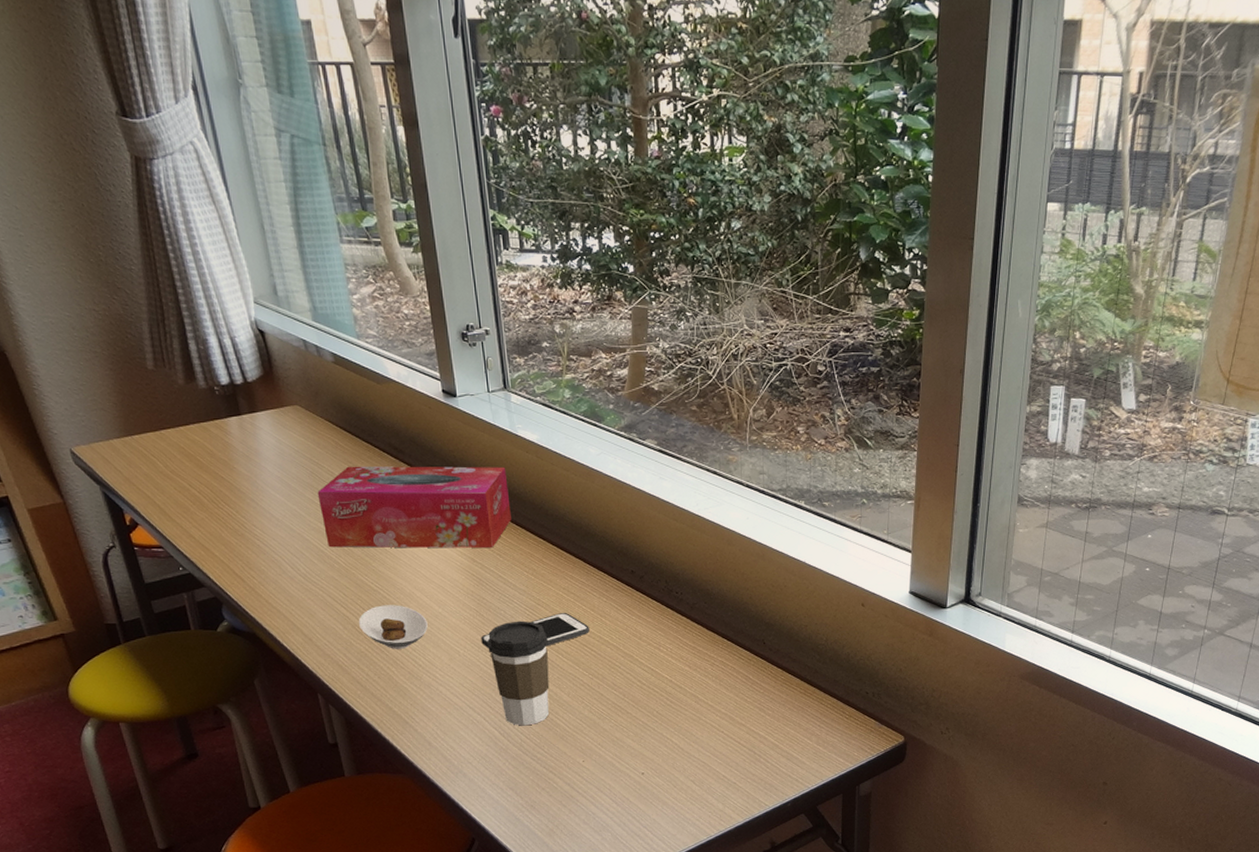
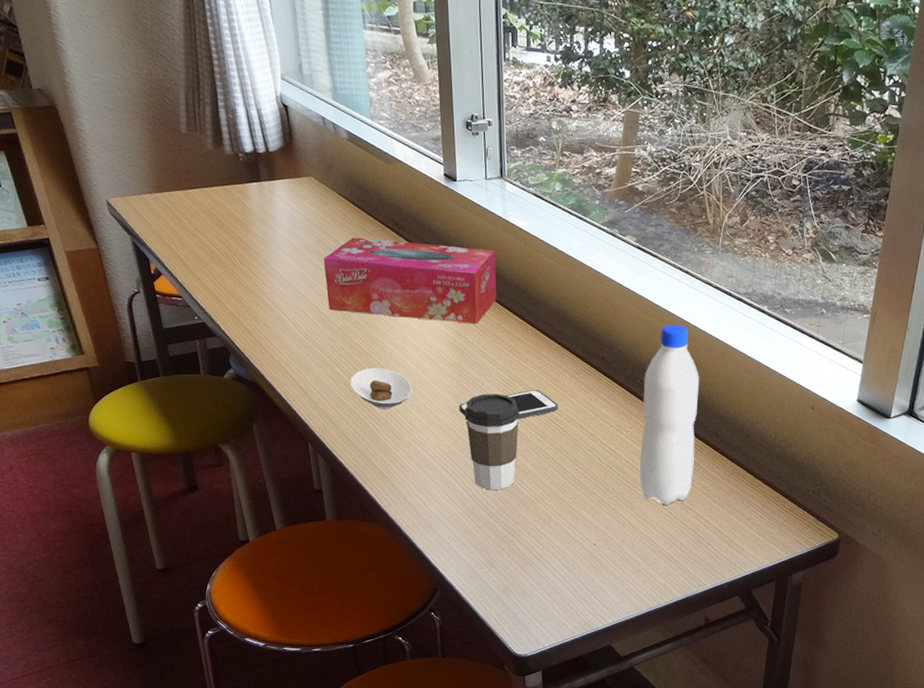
water bottle: none [679,529,742,723] -> present [639,324,699,505]

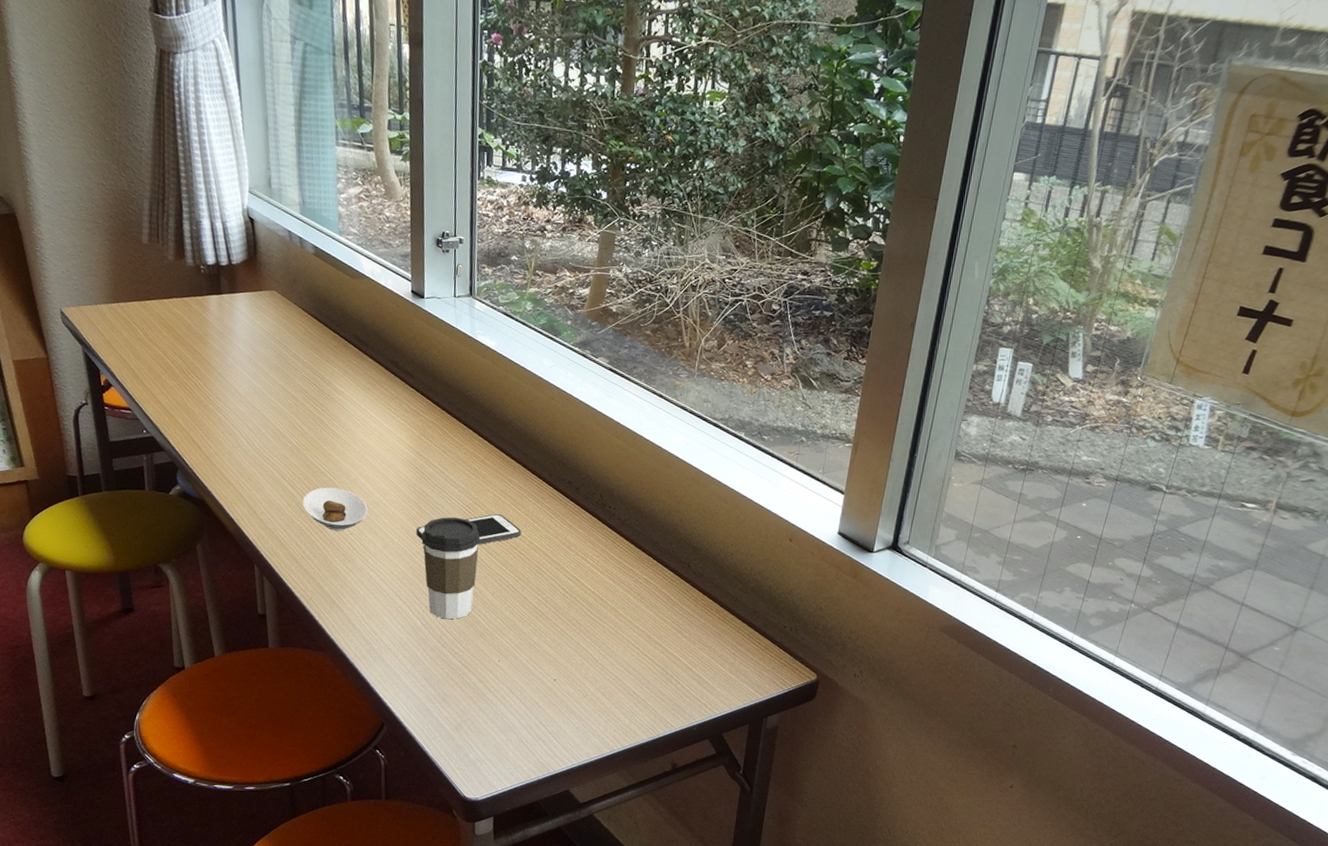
tissue box: present [323,237,497,325] -> none [281,352,462,445]
water bottle: present [639,324,699,505] -> none [605,449,671,639]

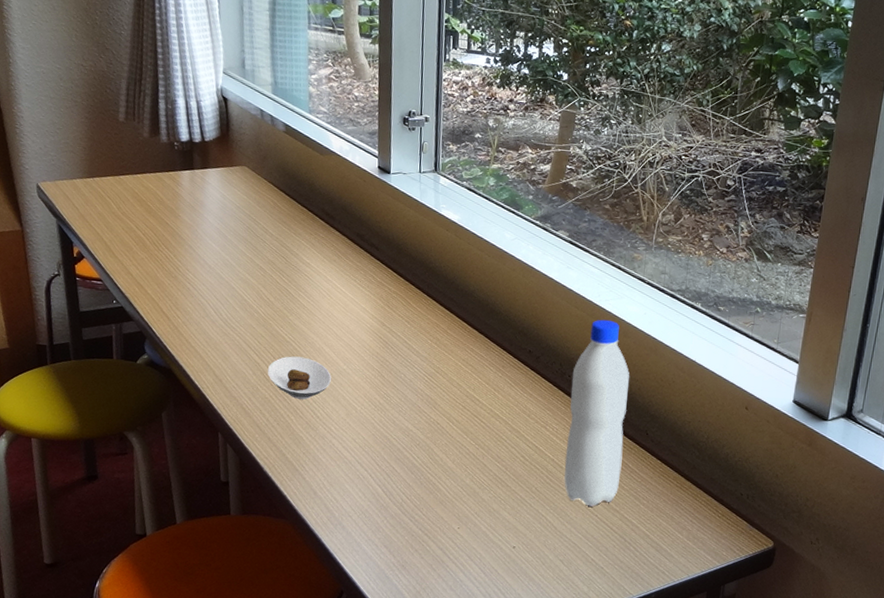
cell phone: present [416,513,521,545] -> none [378,382,482,413]
coffee cup: present [421,517,480,620] -> none [384,385,442,487]
water bottle: none [605,449,671,639] -> present [564,319,630,507]

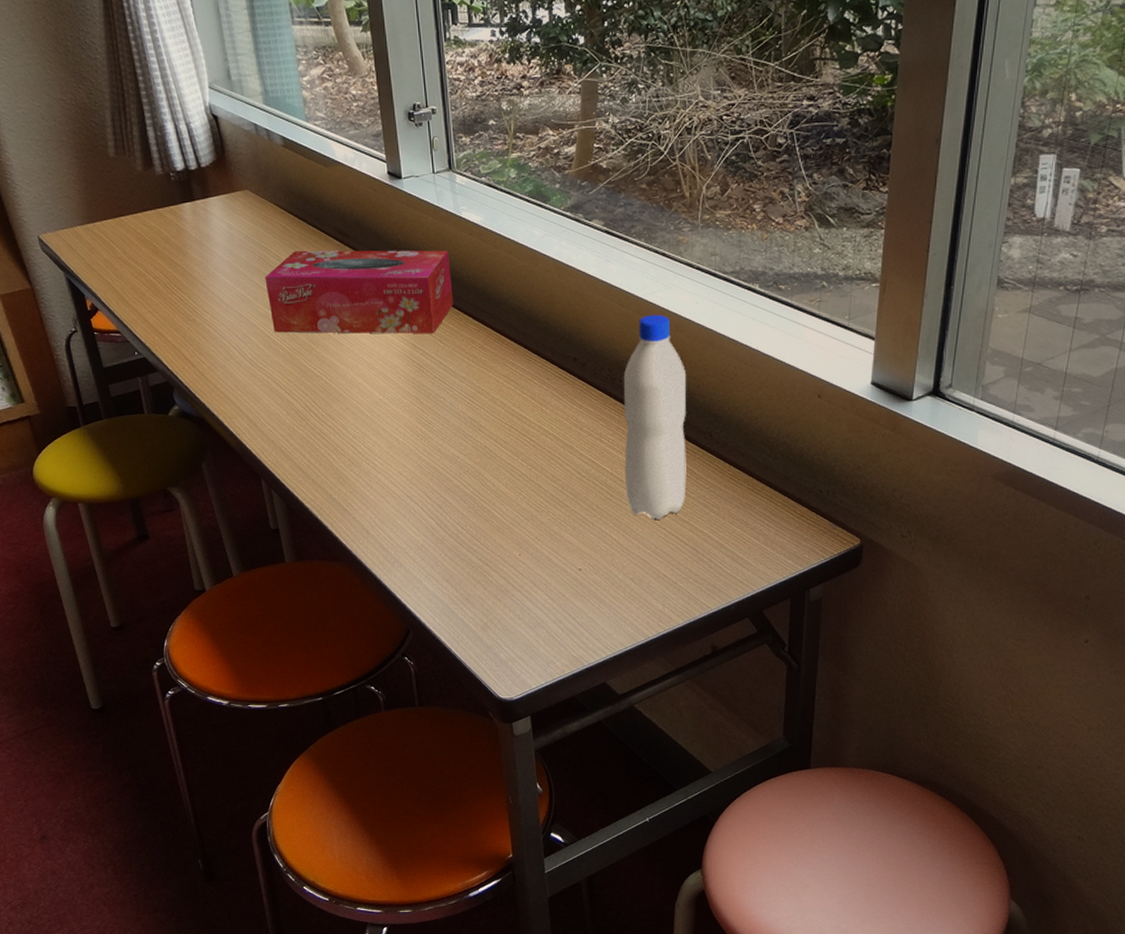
tissue box: none [250,225,426,315] -> present [265,250,453,334]
saucer: present [267,356,331,400] -> none [301,391,368,436]

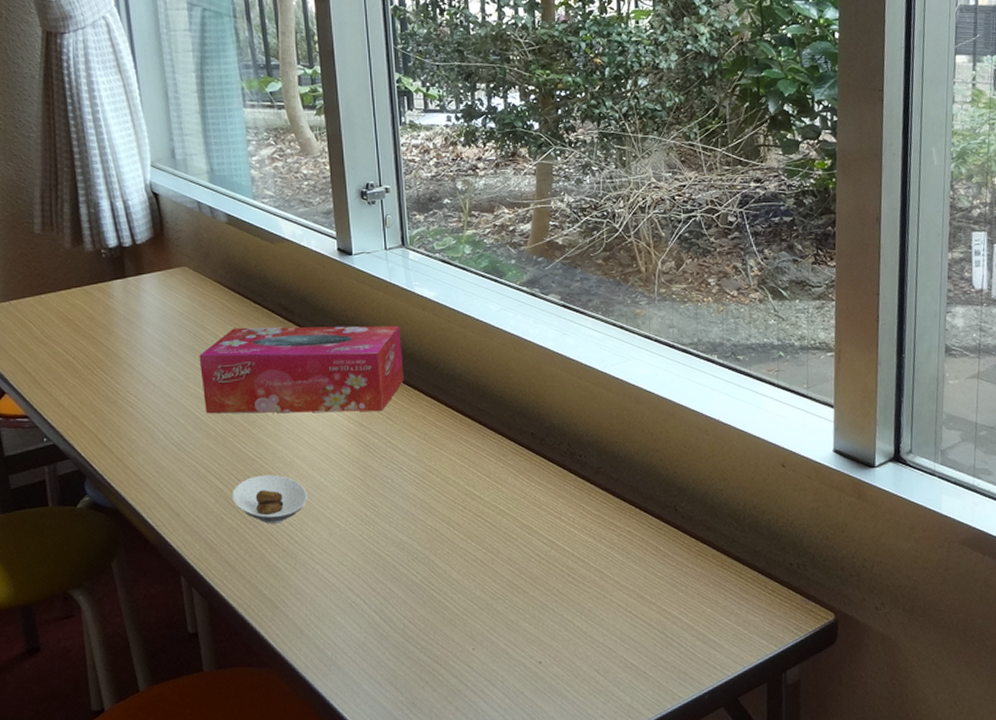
saucer: none [301,391,368,436] -> present [231,474,307,524]
water bottle: present [623,314,686,519] -> none [583,386,652,602]

